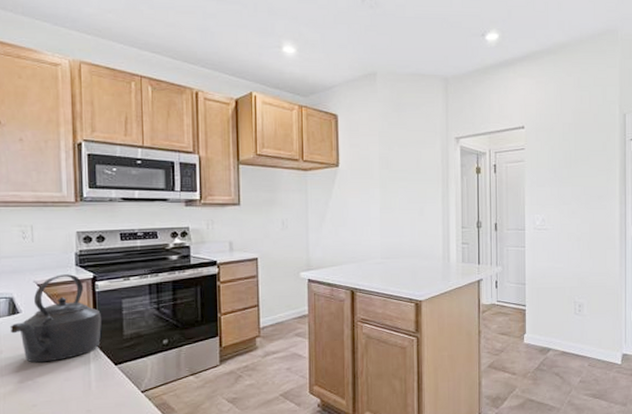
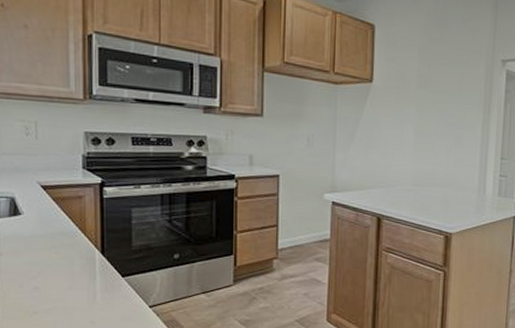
kettle: present [10,274,101,363] -> none [10,177,109,269]

